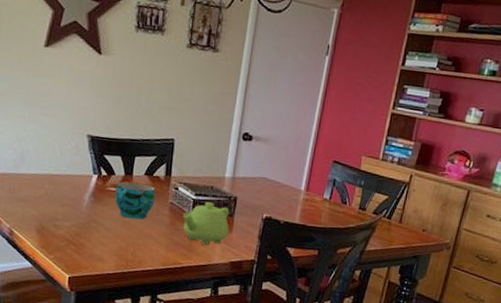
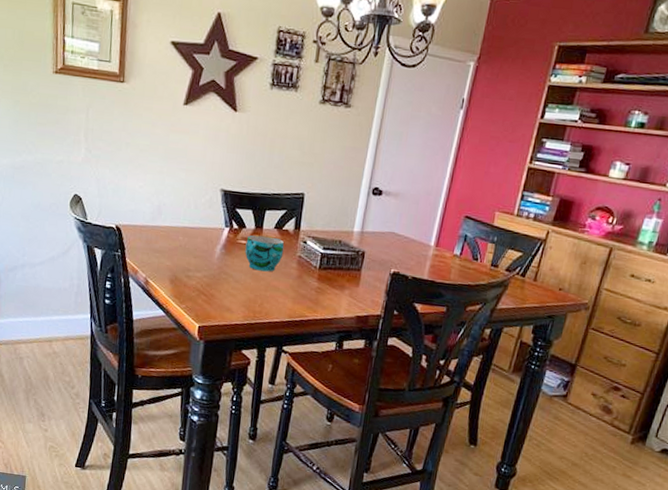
teapot: present [182,201,230,246] -> none [310,255,357,300]

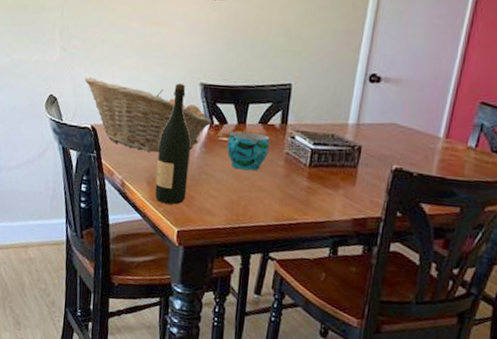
fruit basket: none [109,179,231,253] -> present [84,77,211,153]
wine bottle: none [177,189,212,302] -> present [155,84,191,205]

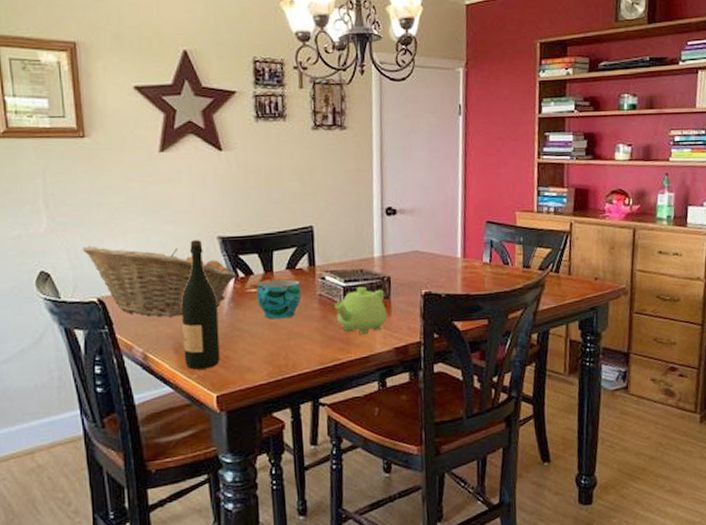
teapot: none [299,151,353,200] -> present [334,286,388,335]

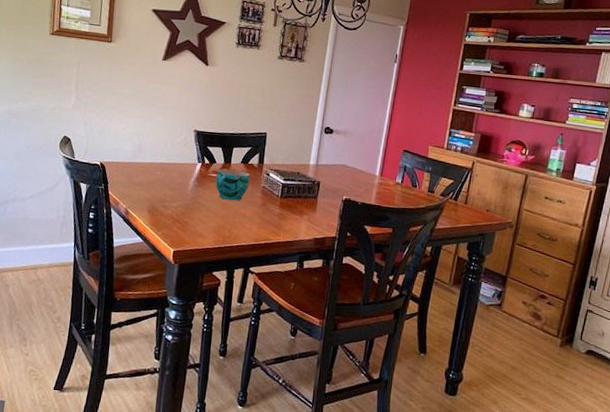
fruit basket: present [82,246,236,317] -> none [96,122,203,186]
wine bottle: present [181,240,220,370] -> none [154,130,186,229]
teapot: present [334,286,388,335] -> none [273,185,314,224]

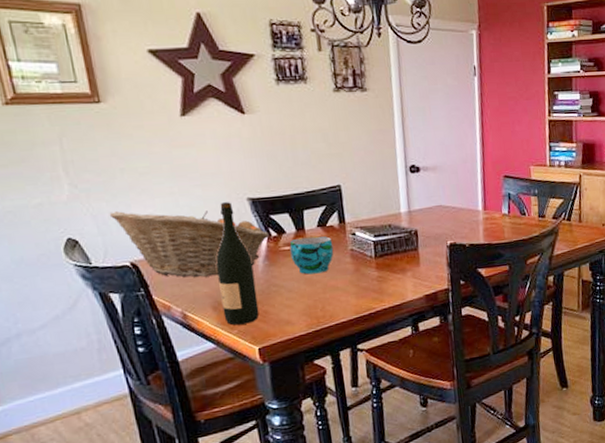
fruit basket: none [96,122,203,186] -> present [109,211,269,277]
wine bottle: none [154,130,186,229] -> present [216,202,260,326]

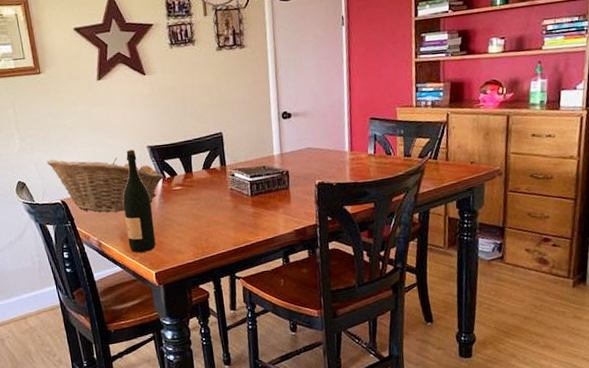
cup: present [289,236,334,275] -> none [180,177,216,211]

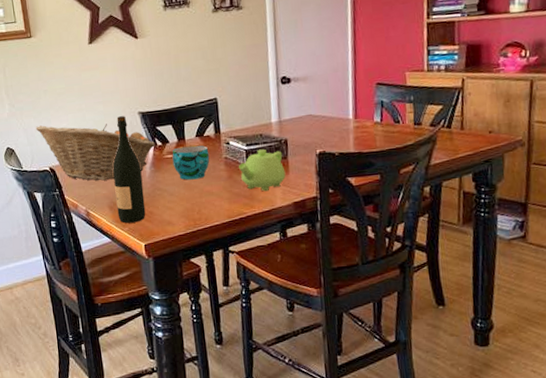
cup: none [180,177,216,211] -> present [172,145,210,180]
teapot: none [243,180,288,220] -> present [238,149,286,192]

